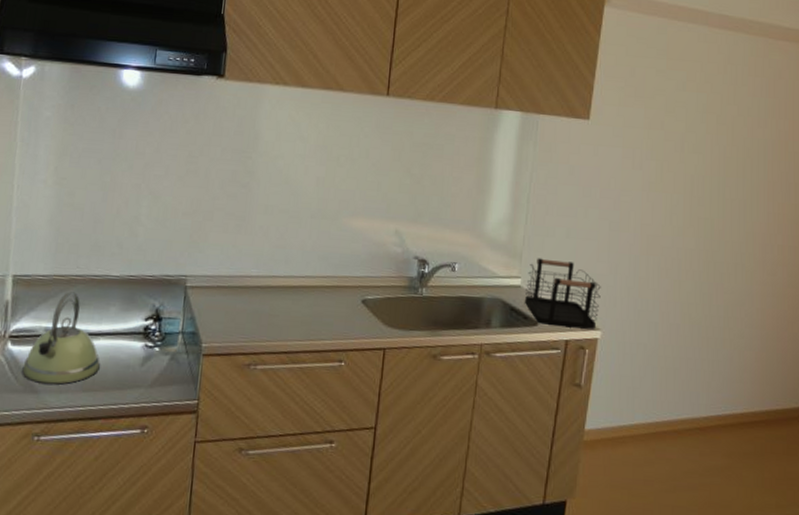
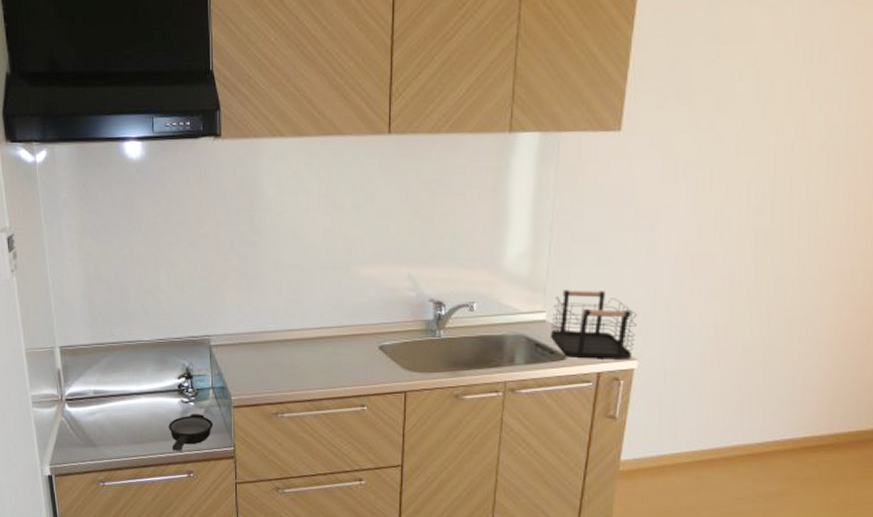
kettle: present [22,291,100,385] -> none [81,358,145,439]
frying pan: none [126,360,178,402] -> present [169,414,213,451]

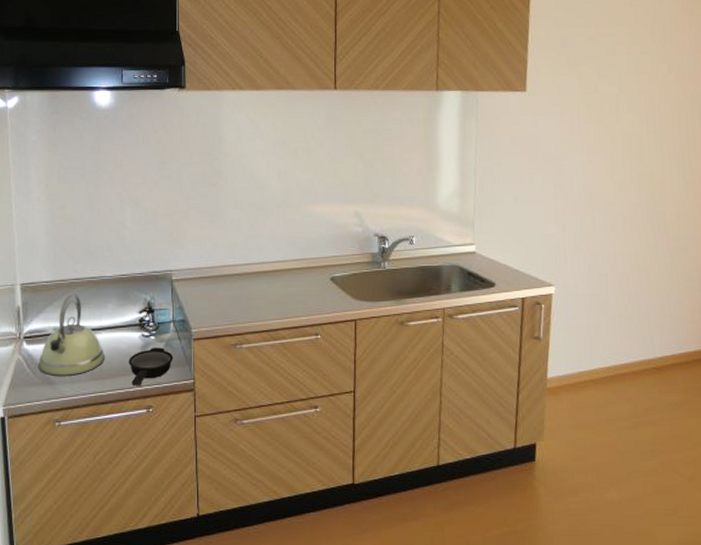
kettle: none [81,358,145,439] -> present [38,294,105,376]
dish rack: present [551,290,637,360] -> none [480,225,552,286]

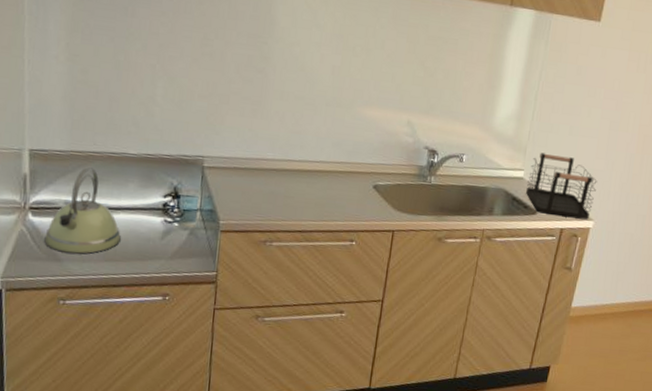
frying pan: present [129,347,174,385] -> none [147,235,197,272]
dish rack: none [480,225,552,286] -> present [526,152,597,220]

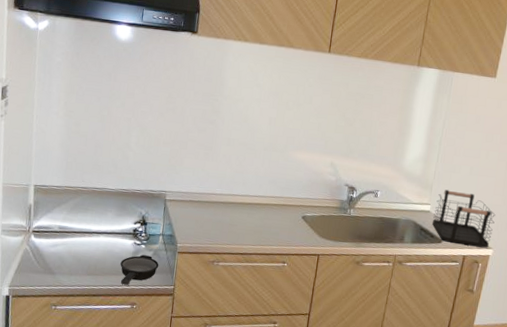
kettle: present [44,167,121,254] -> none [42,199,100,269]
frying pan: none [147,235,197,272] -> present [120,255,159,285]

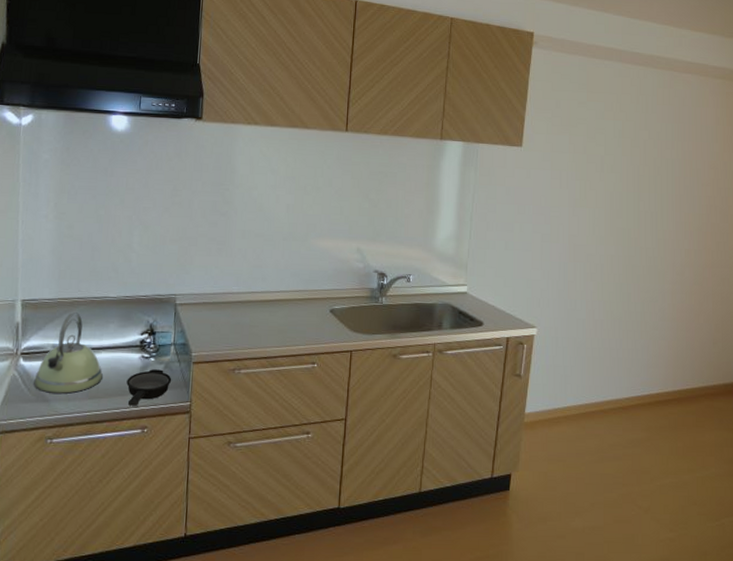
kettle: none [42,199,100,269] -> present [34,312,103,394]
dish rack: present [432,189,495,248] -> none [471,268,536,327]

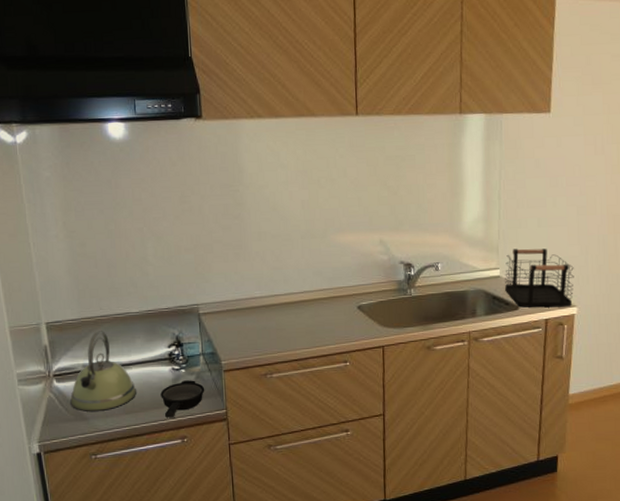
dish rack: none [471,268,536,327] -> present [505,248,574,308]

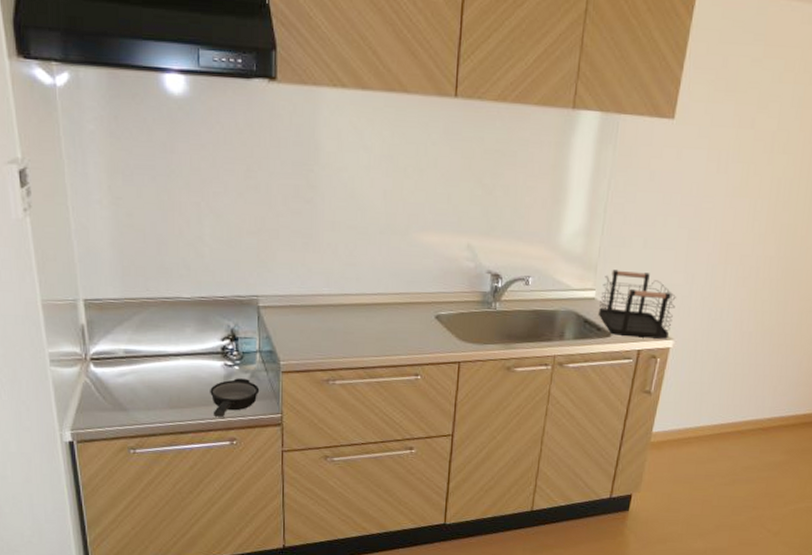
kettle: present [70,331,136,411] -> none [108,314,183,403]

